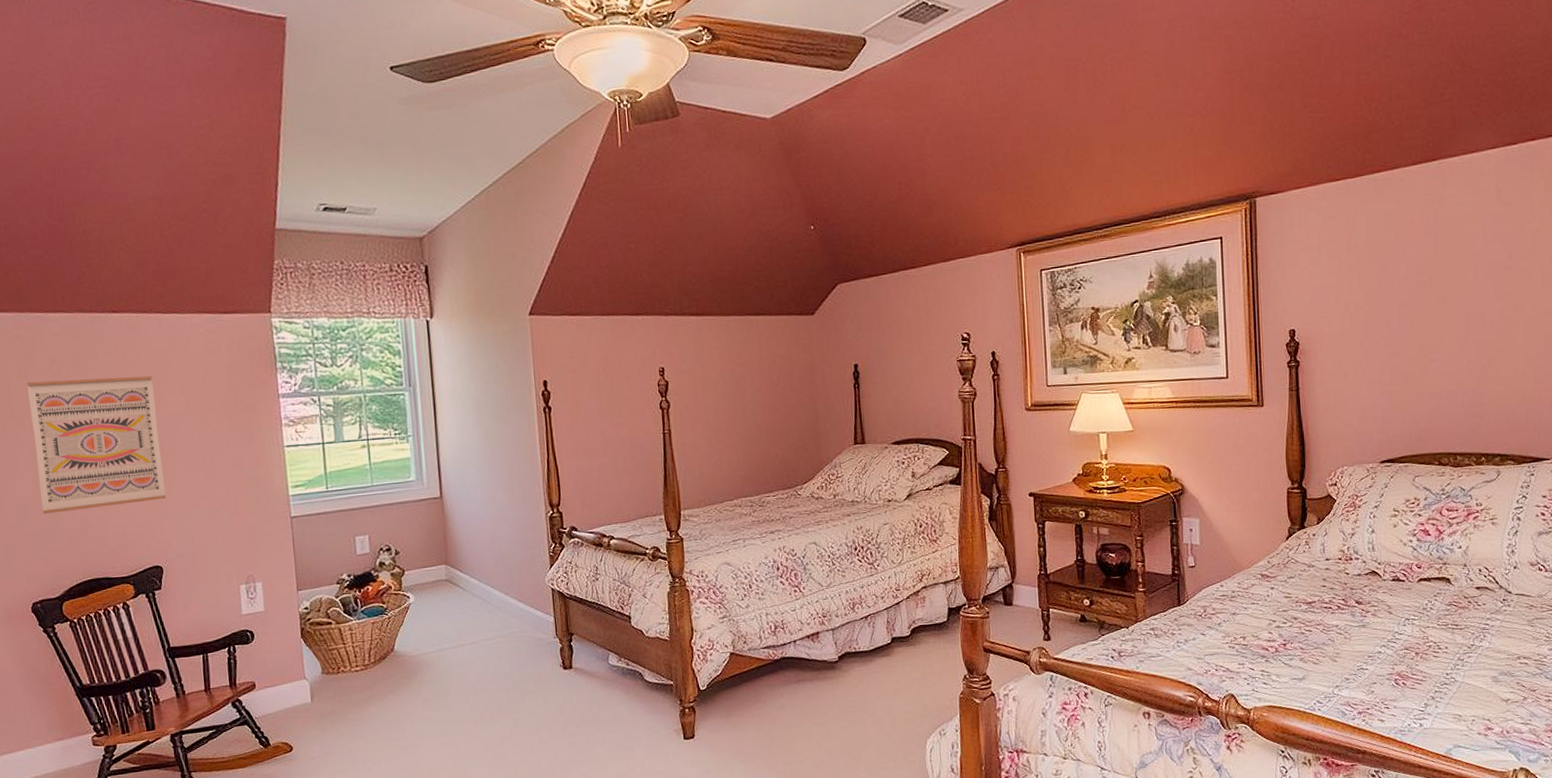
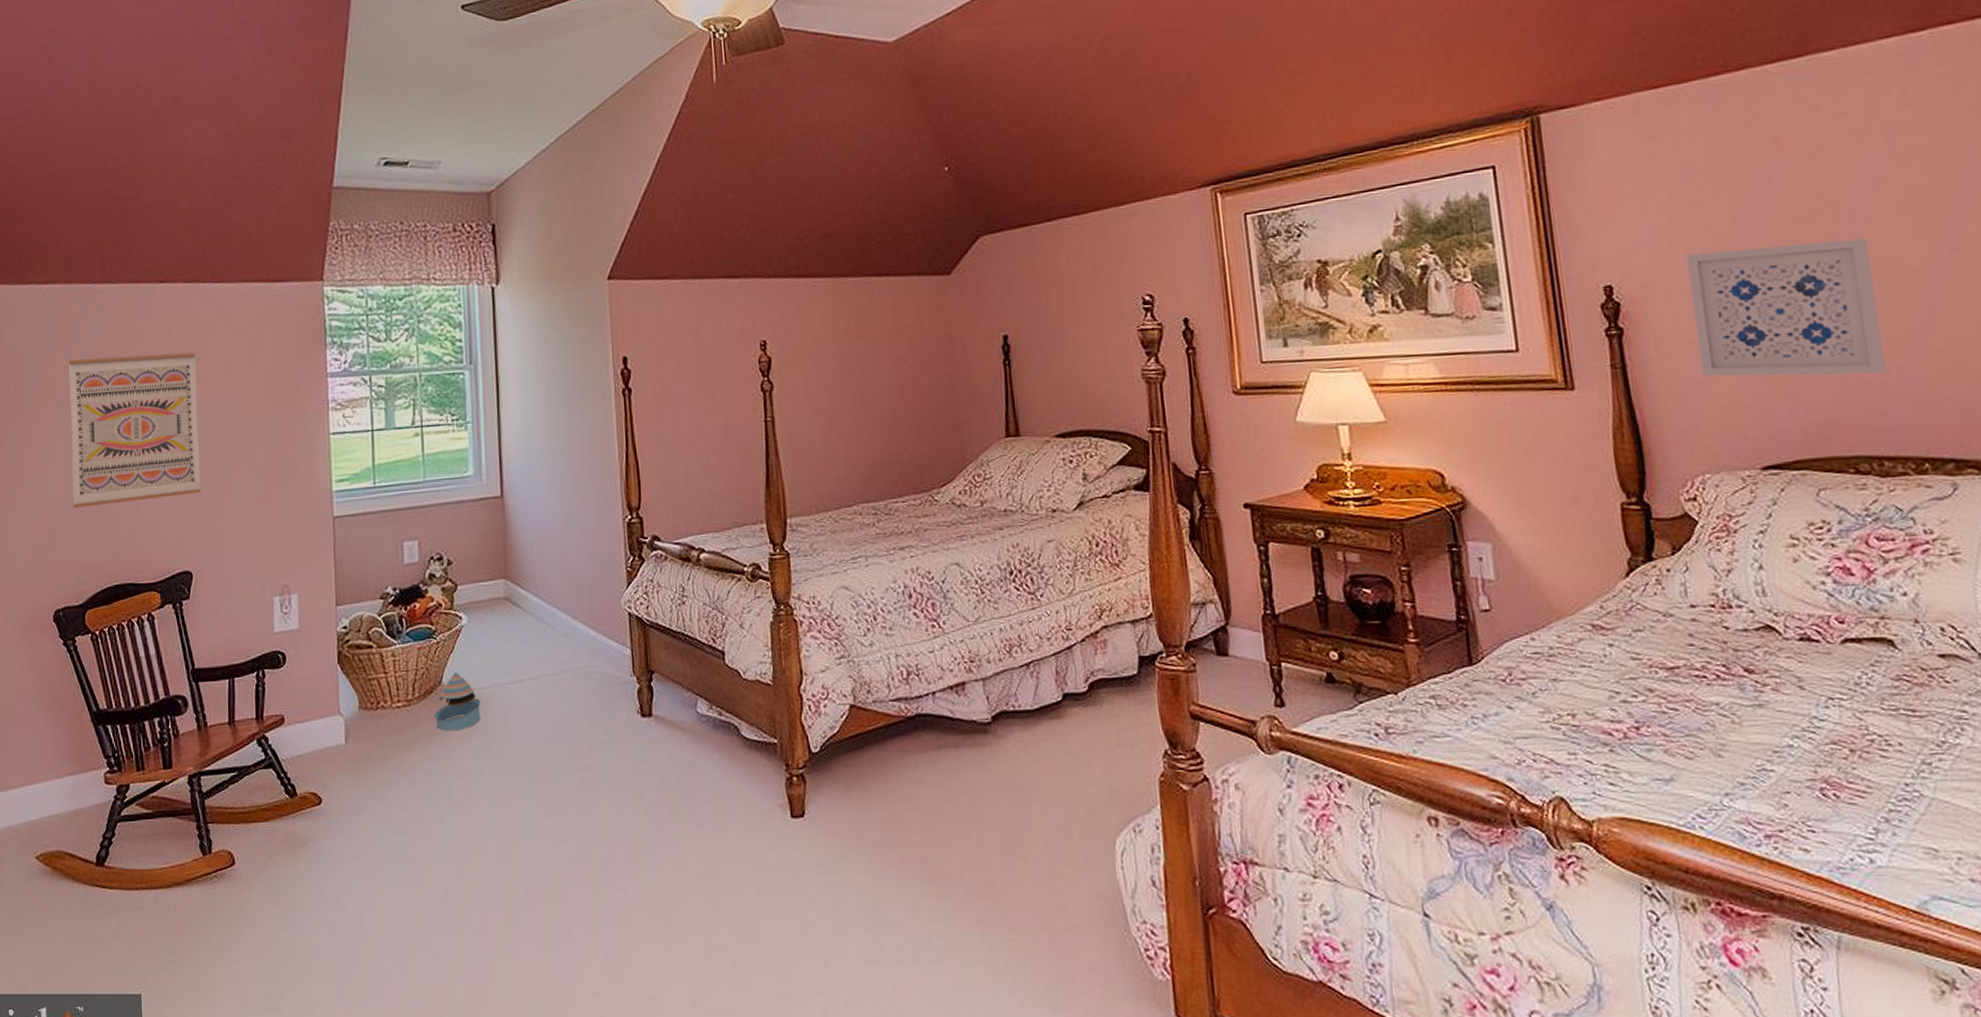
stacking toy: none [388,641,429,688] -> present [434,672,481,731]
wall art: none [1346,297,1465,397] -> present [1686,238,1887,377]

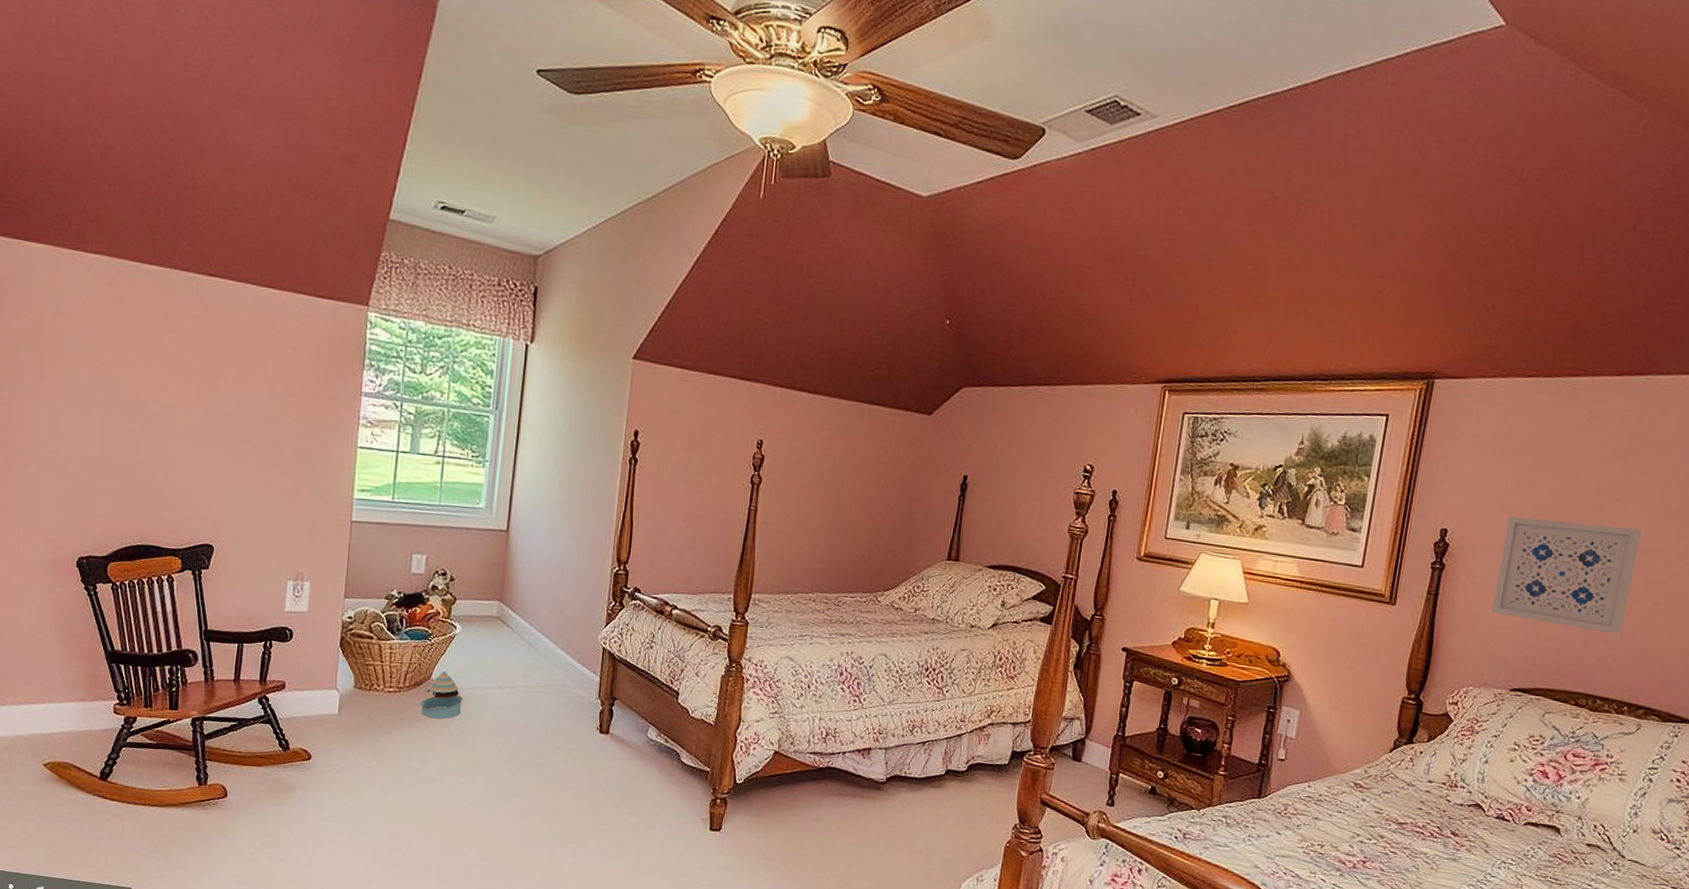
wall art: present [68,352,202,508] -> none [104,330,237,478]

